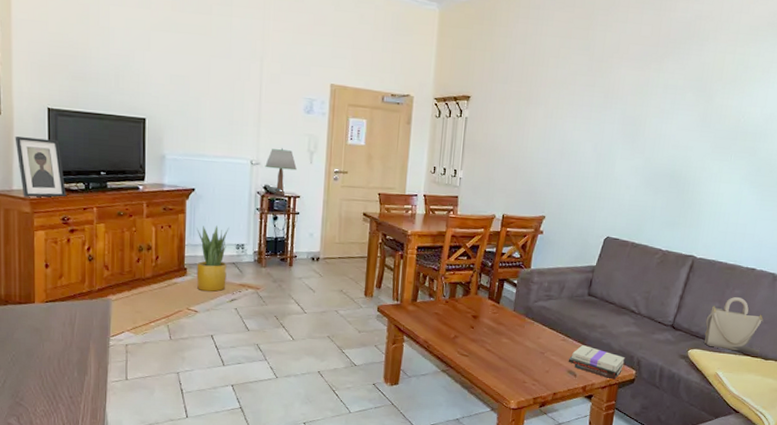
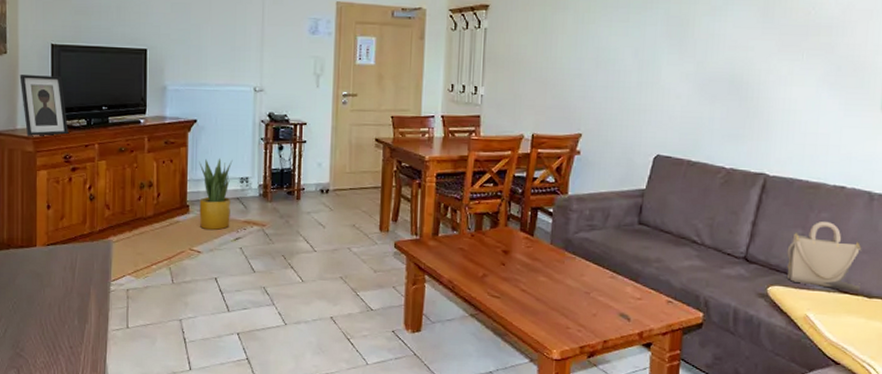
table lamp: present [265,147,297,196] -> none [269,71,302,124]
books: present [568,345,625,380] -> none [619,283,689,324]

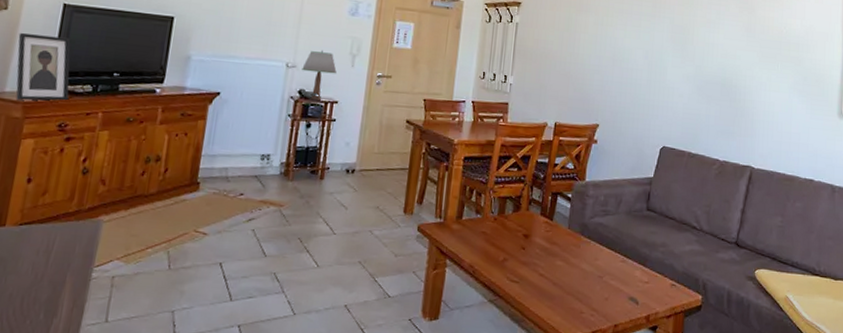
planter: present [199,158,233,230] -> none [209,134,255,210]
table lamp: none [269,71,302,124] -> present [301,50,337,102]
handbag: present [786,222,862,291] -> none [770,210,828,274]

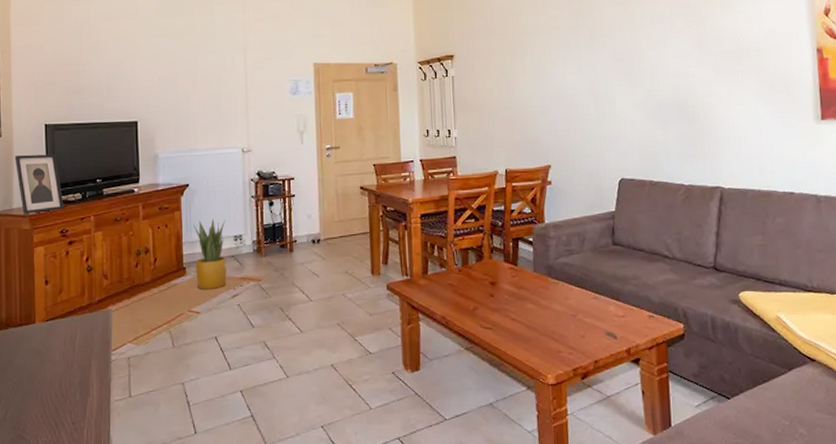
planter: none [209,134,255,210] -> present [193,219,227,289]
table lamp: present [301,50,337,102] -> none [256,131,288,181]

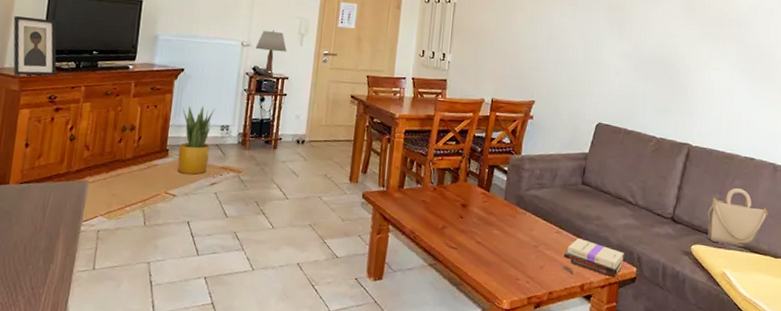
table lamp: none [256,131,288,181] -> present [255,29,287,78]
books: none [604,301,669,338] -> present [563,238,624,278]
handbag: none [751,226,822,289] -> present [707,188,769,252]

